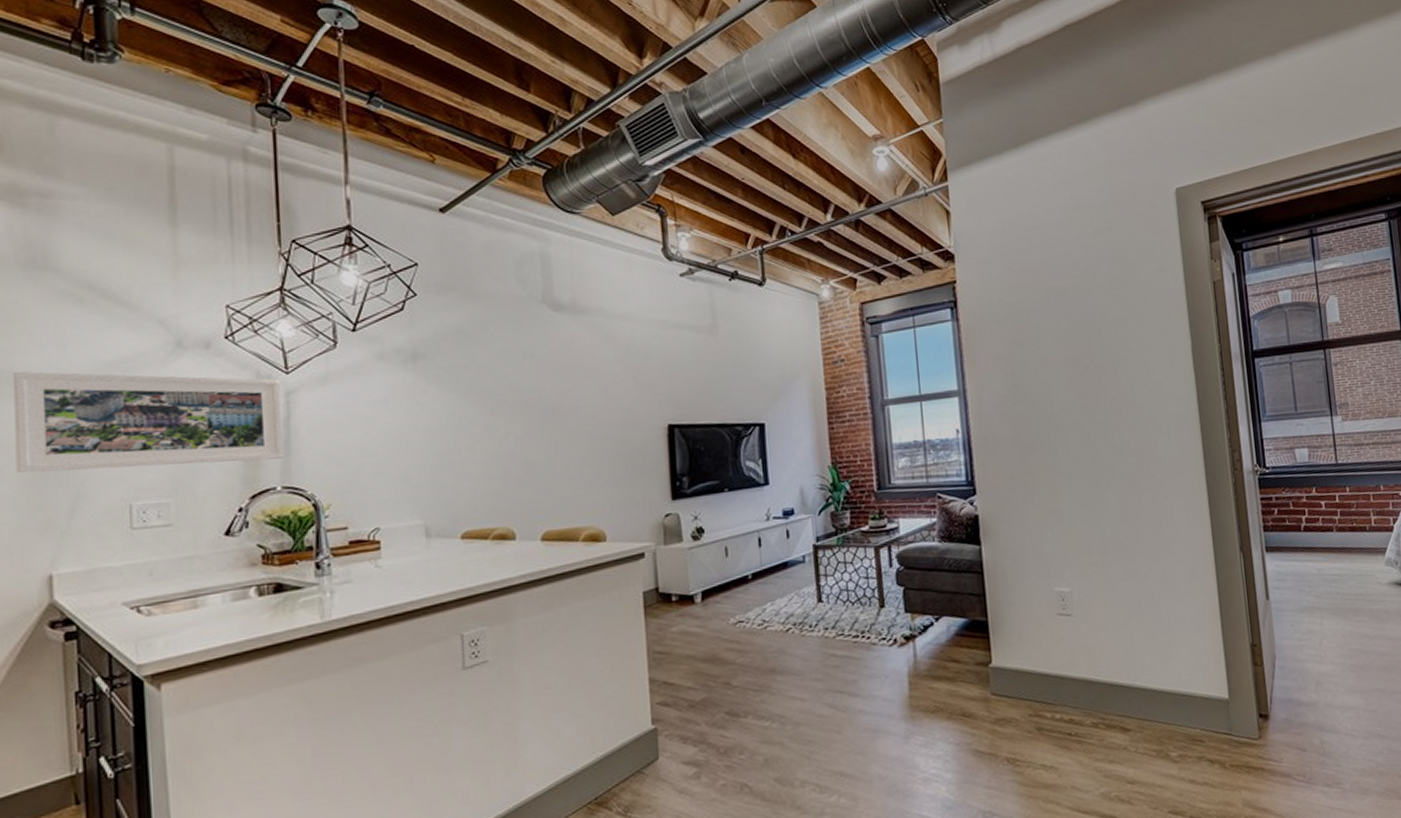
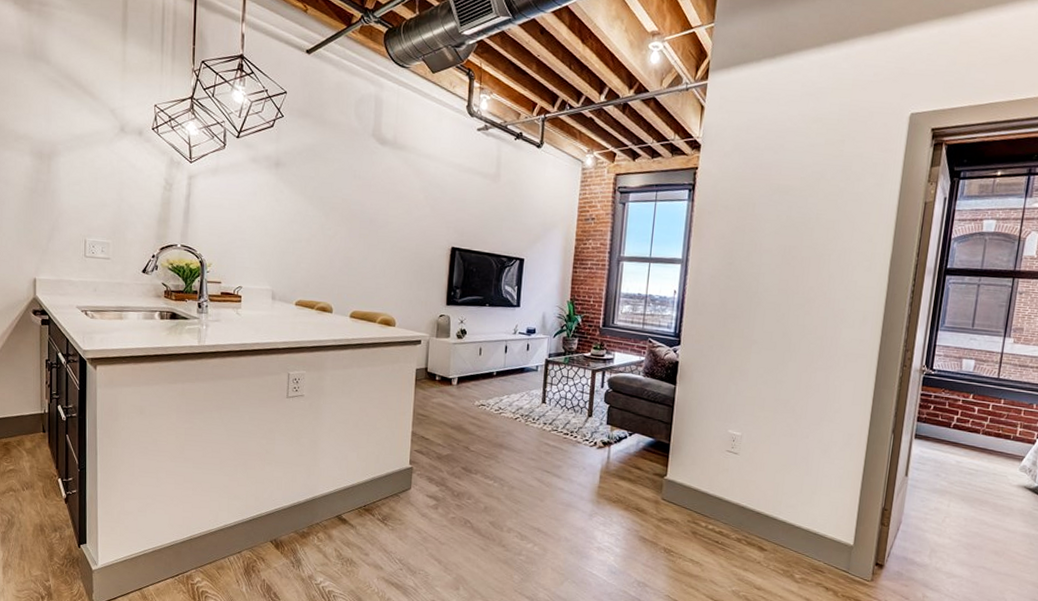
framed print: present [12,371,285,473] -> none [18,132,186,224]

